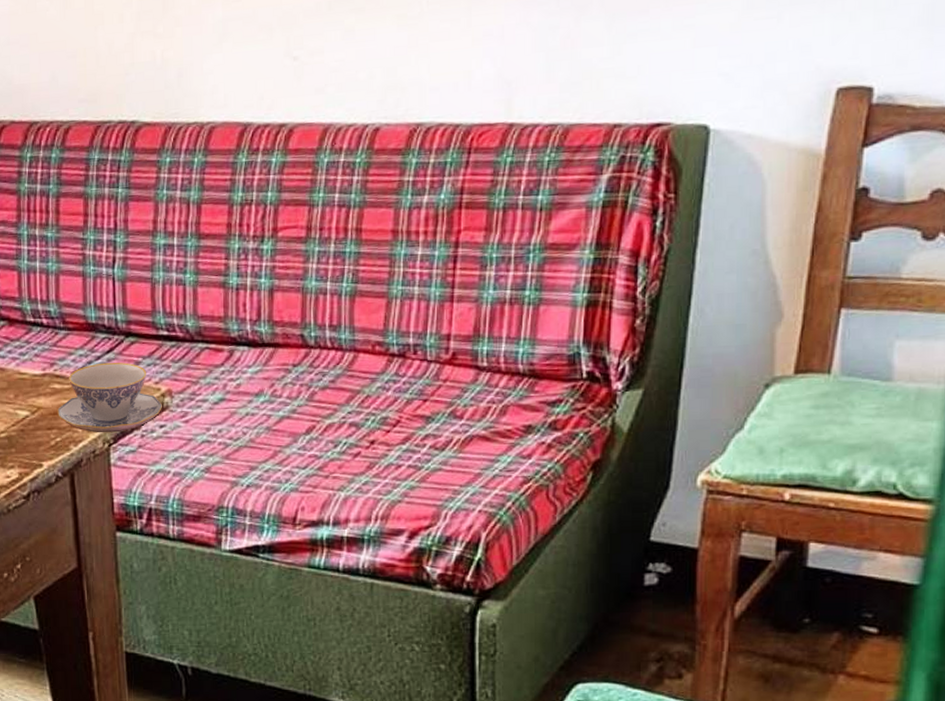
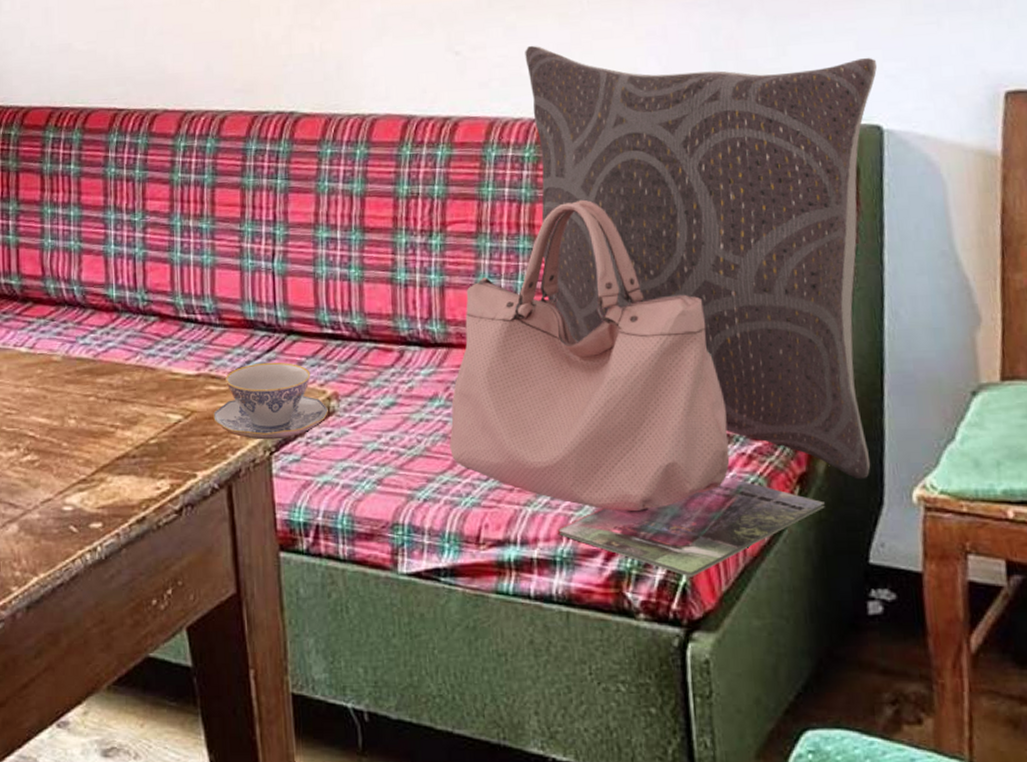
handbag: none [272,204,530,496] -> present [449,199,730,512]
pillow: none [362,49,712,466] -> present [525,45,878,480]
magazine: none [366,463,614,553] -> present [557,476,825,577]

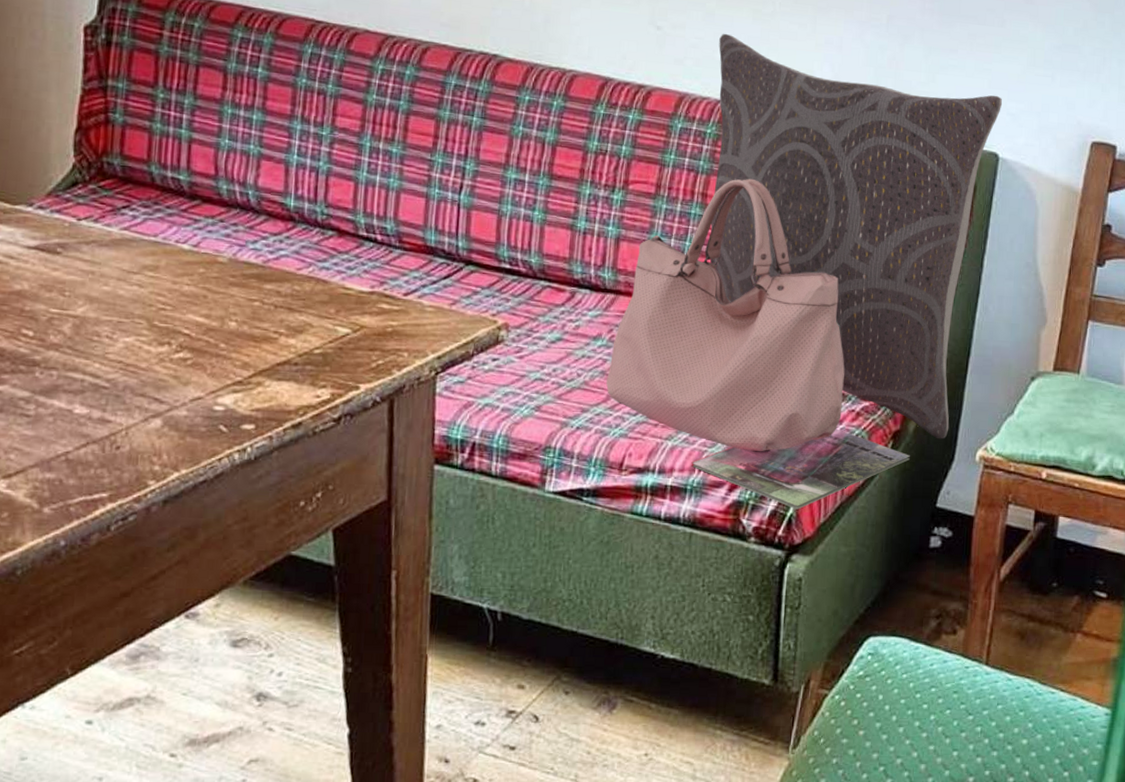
teacup: present [213,362,328,440] -> none [382,288,497,361]

